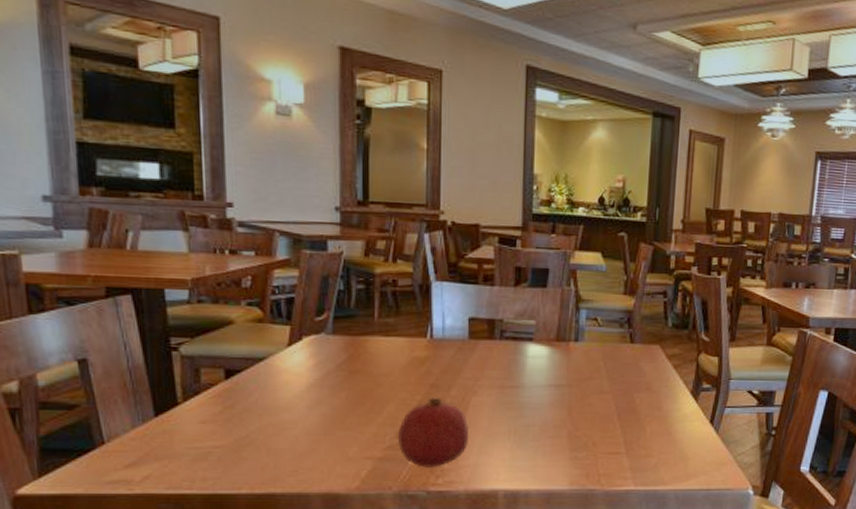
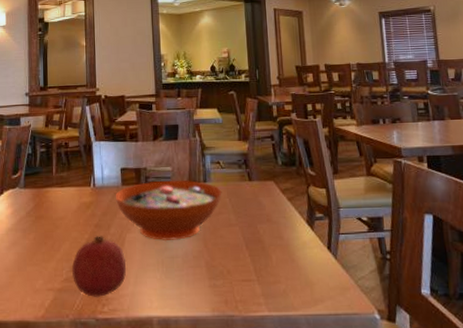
decorative bowl: none [459,336,597,408] -> present [115,180,222,241]

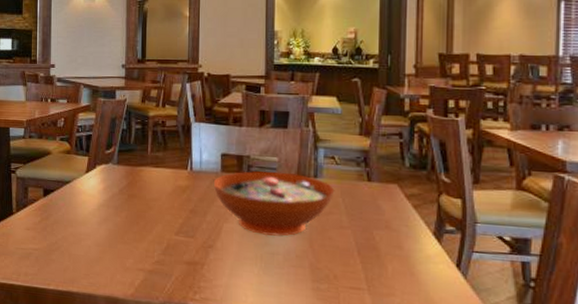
fruit: present [72,236,126,297] -> none [164,222,222,284]

